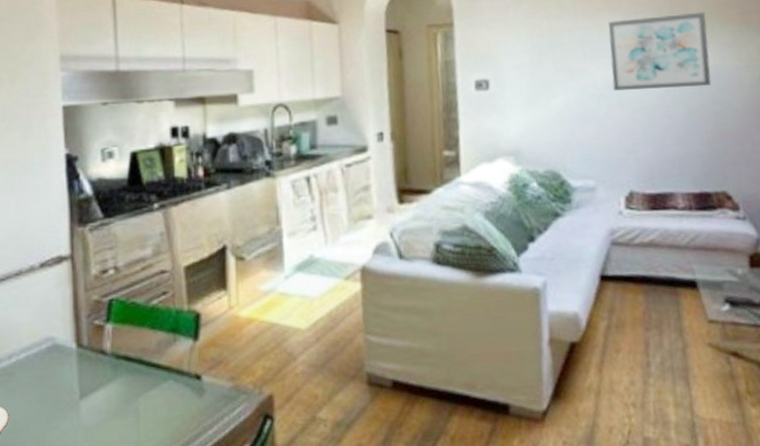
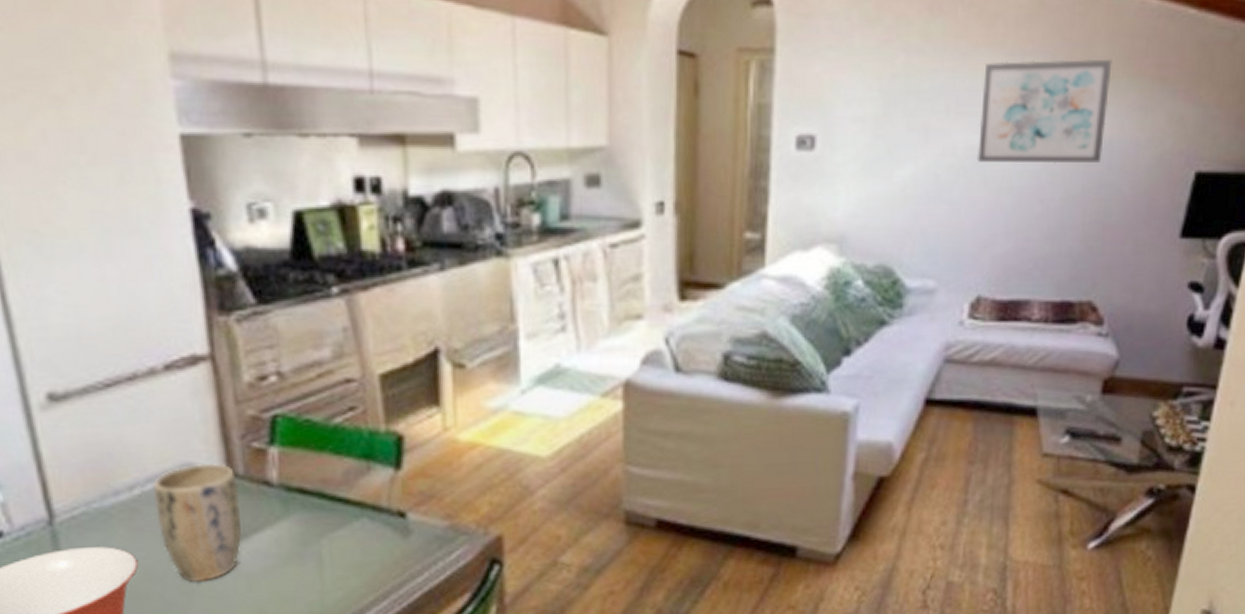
plant pot: none [24,336,84,433] -> present [153,462,243,582]

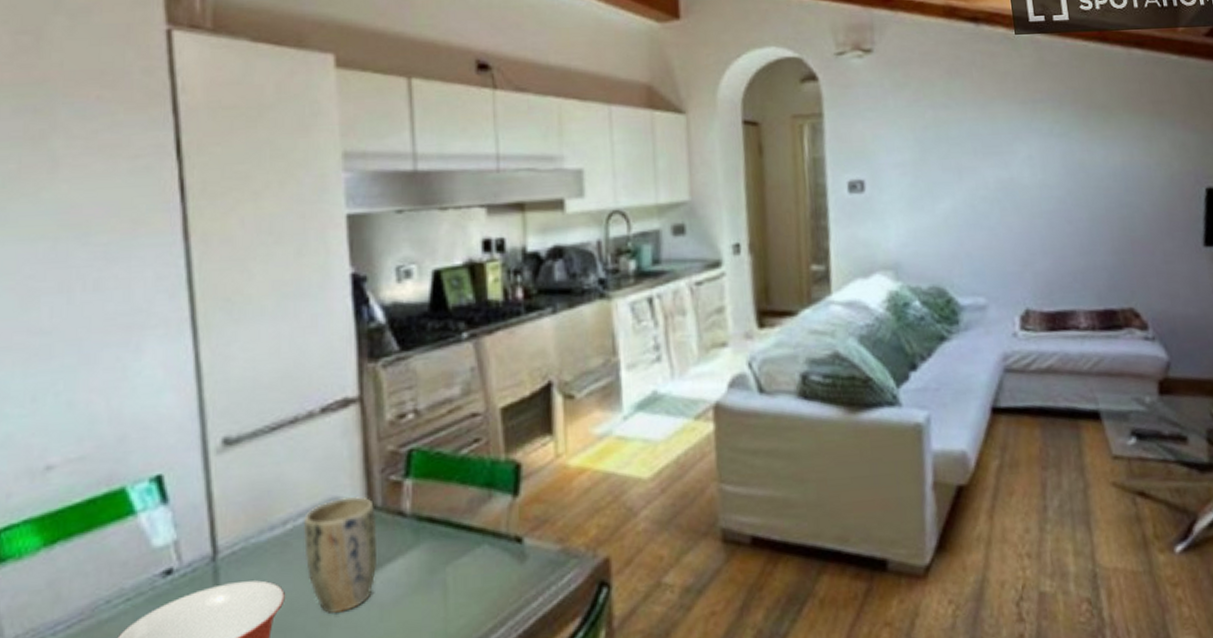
wall art: present [976,59,1112,164] -> none [1002,100,1118,193]

